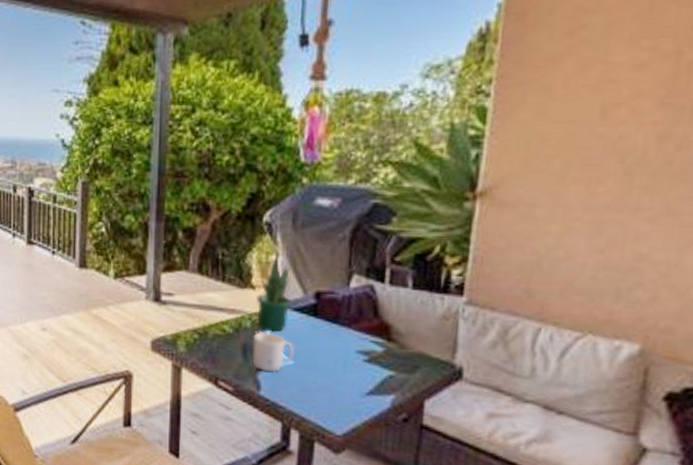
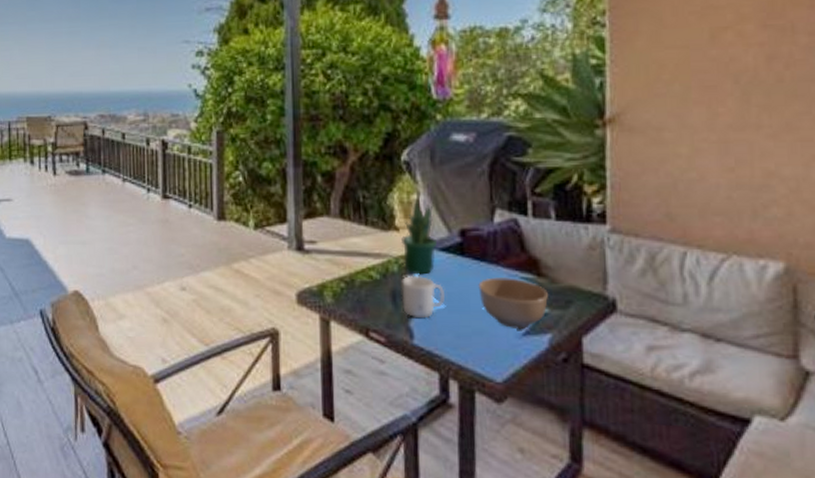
bowl: none [328,339,396,389] -> present [478,277,548,329]

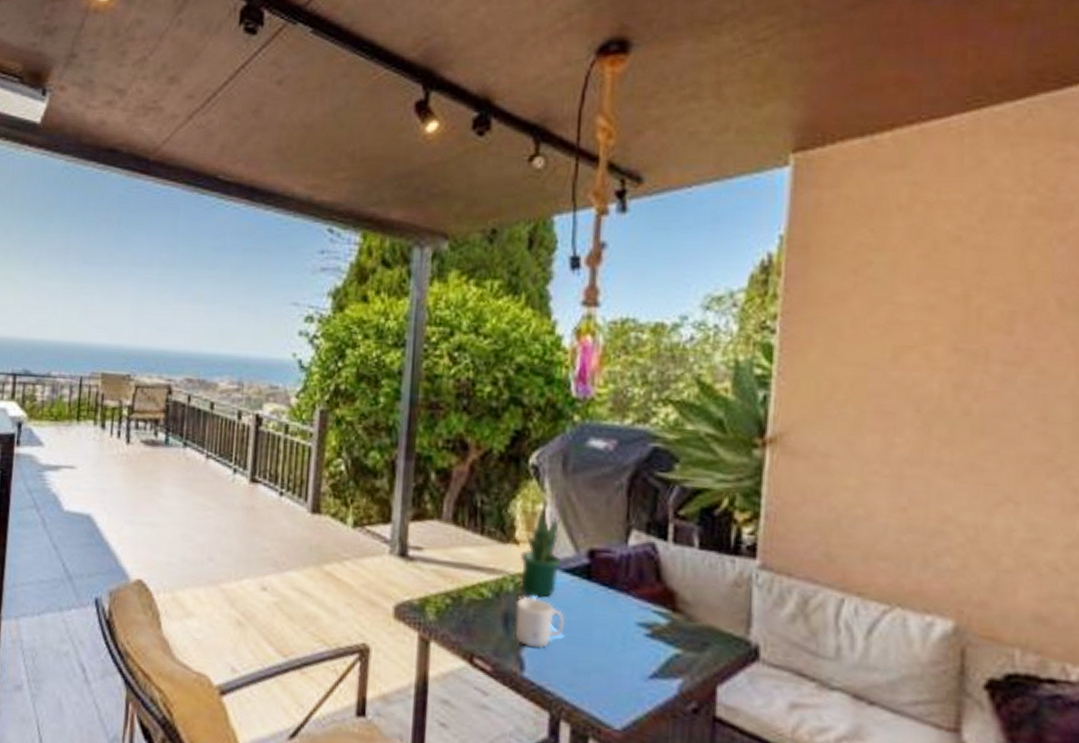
bowl: present [478,277,548,329] -> none [603,608,682,670]

